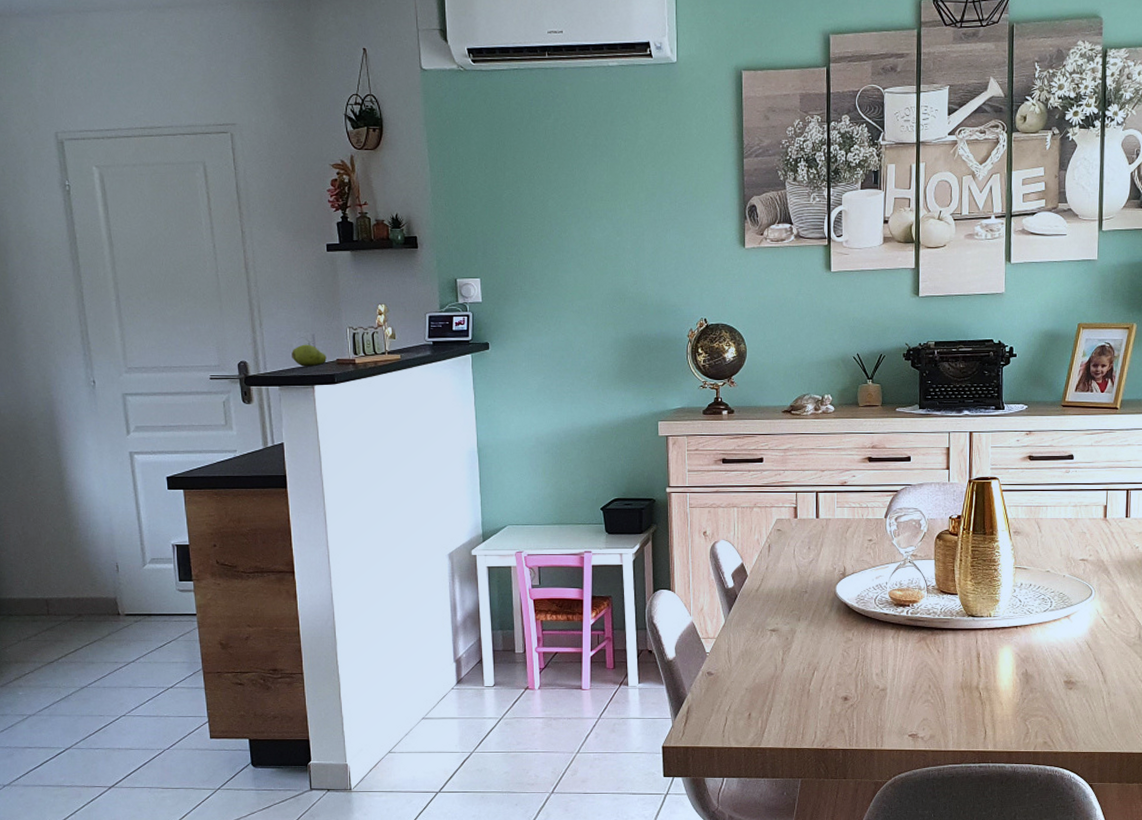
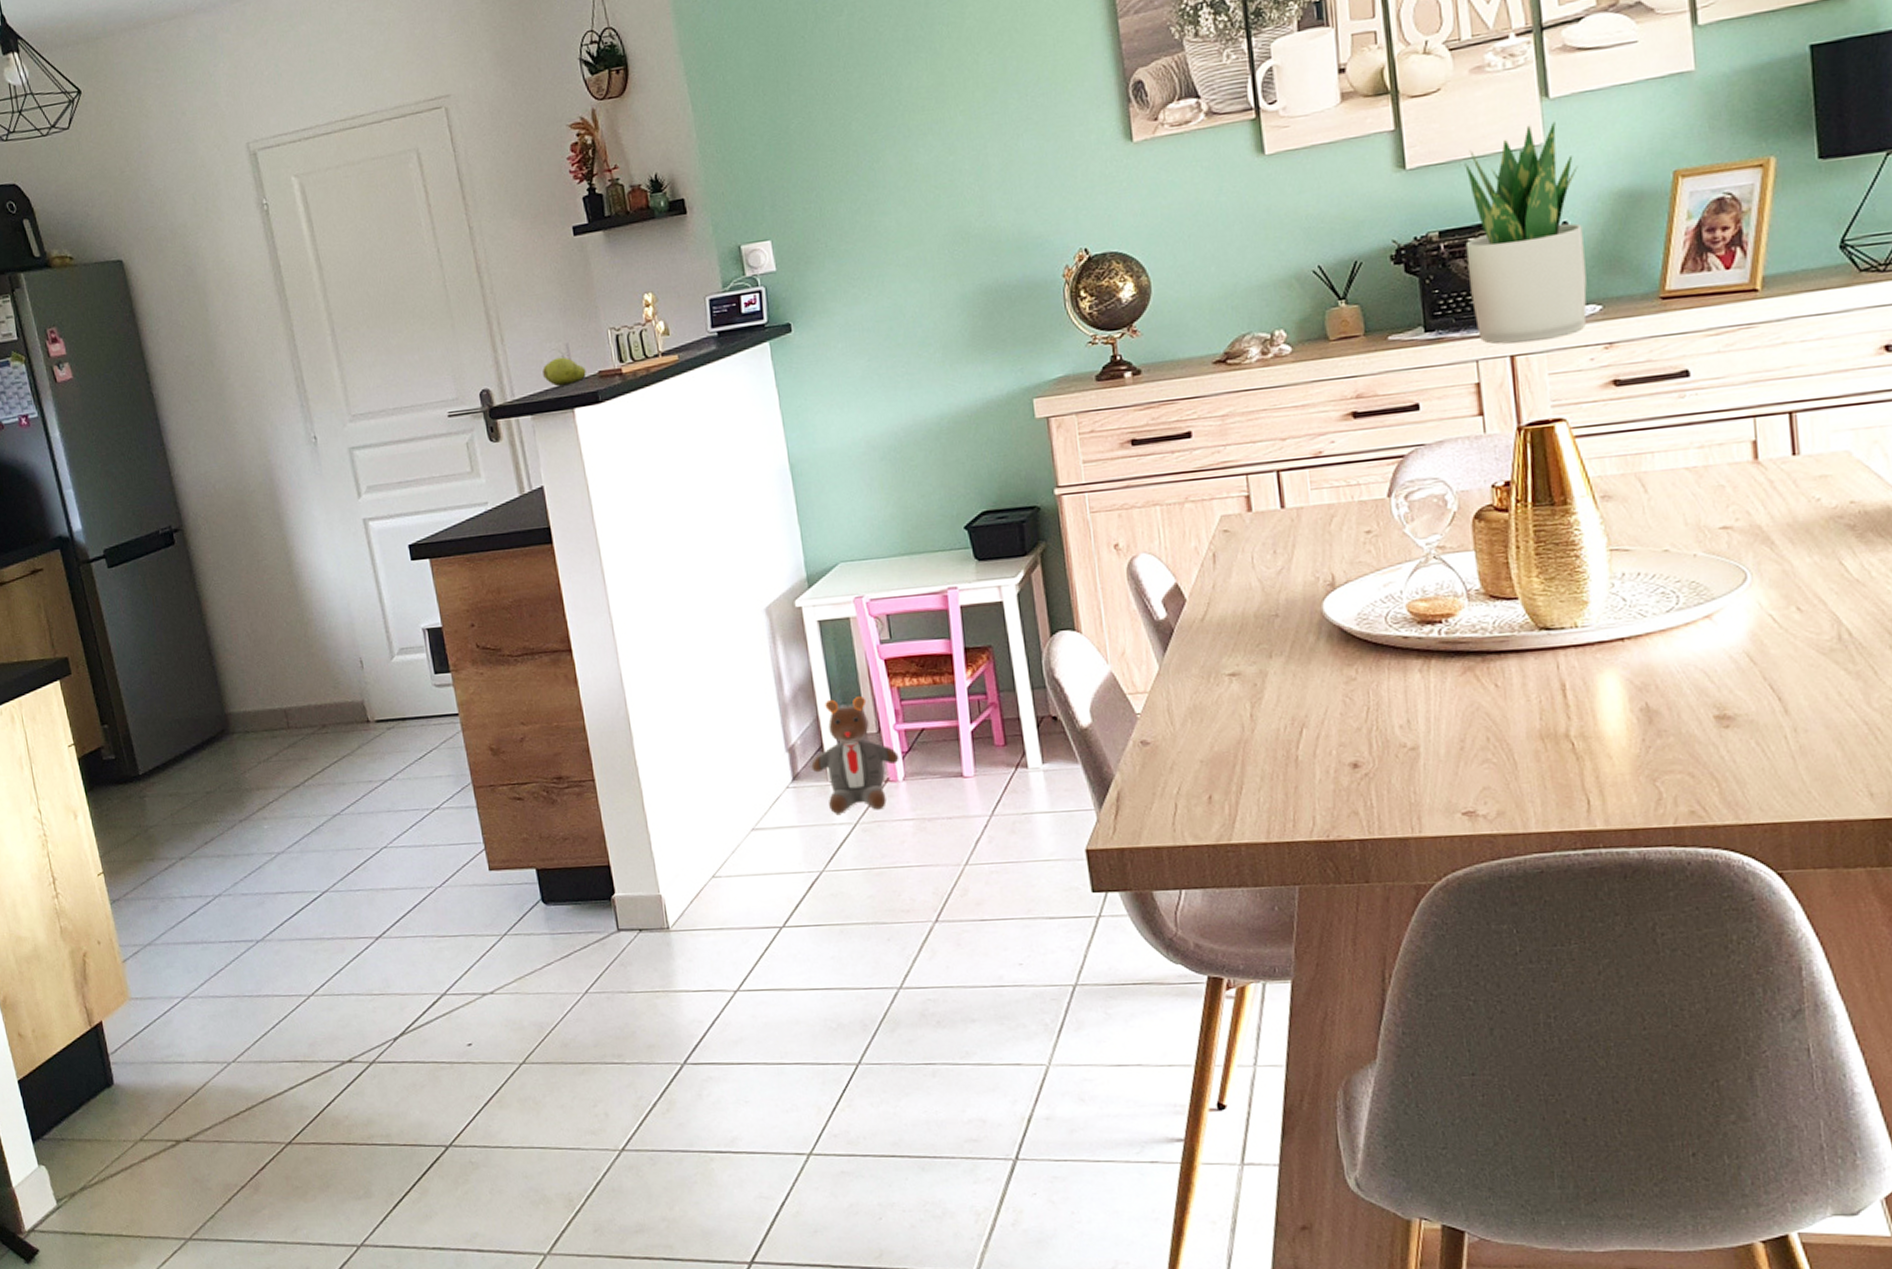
teddy bear: none [472,624,537,711] -> present [811,695,899,814]
planter: none [950,279,1023,425] -> present [1464,121,1587,345]

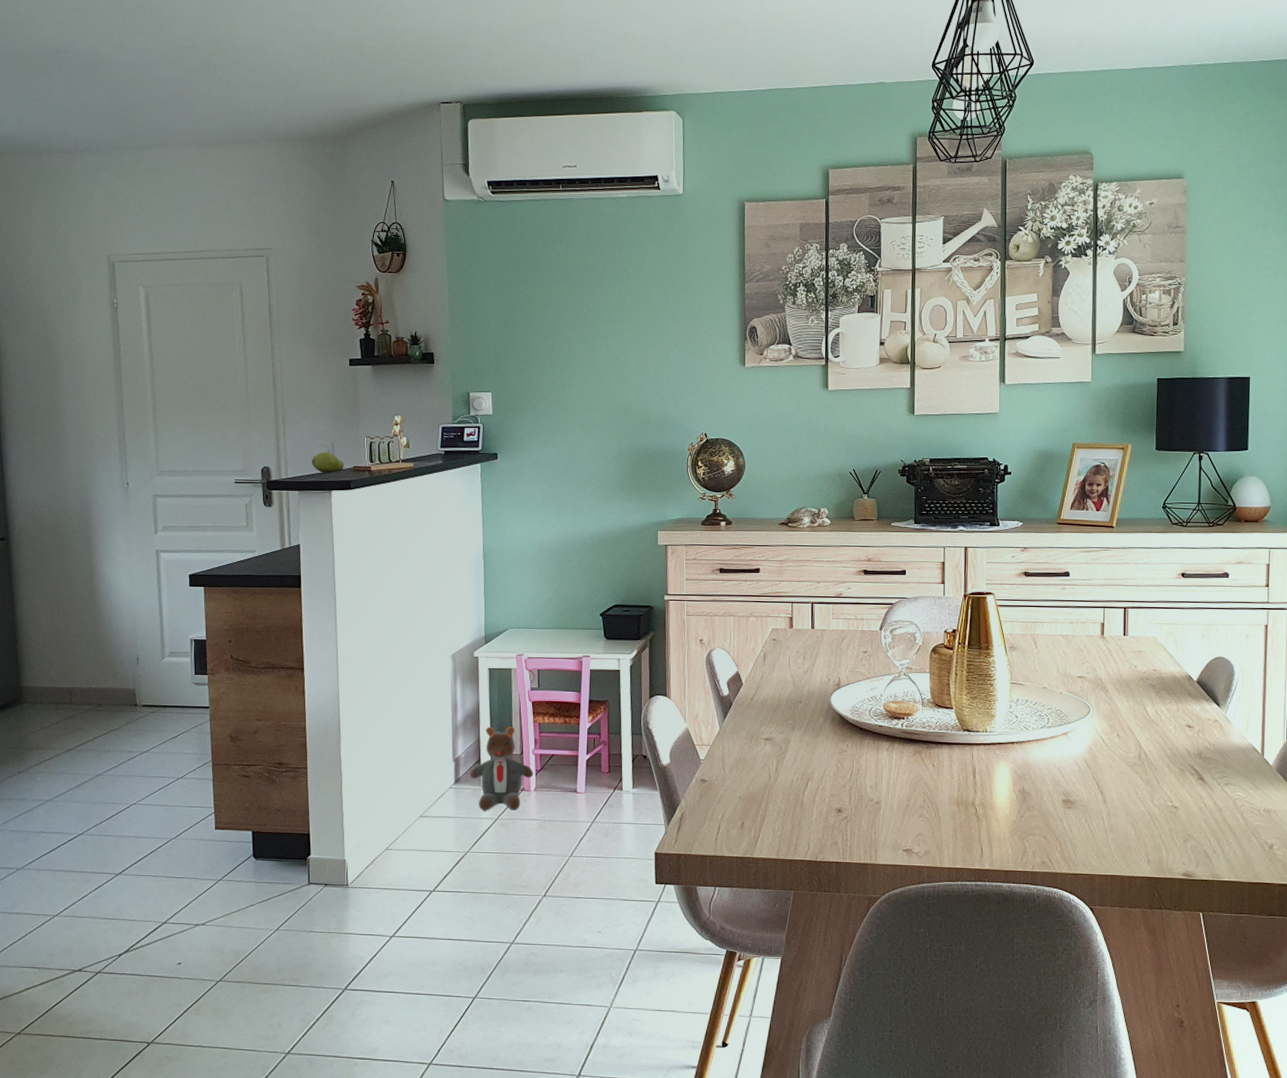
planter: present [1464,121,1587,345] -> none [945,399,1017,541]

